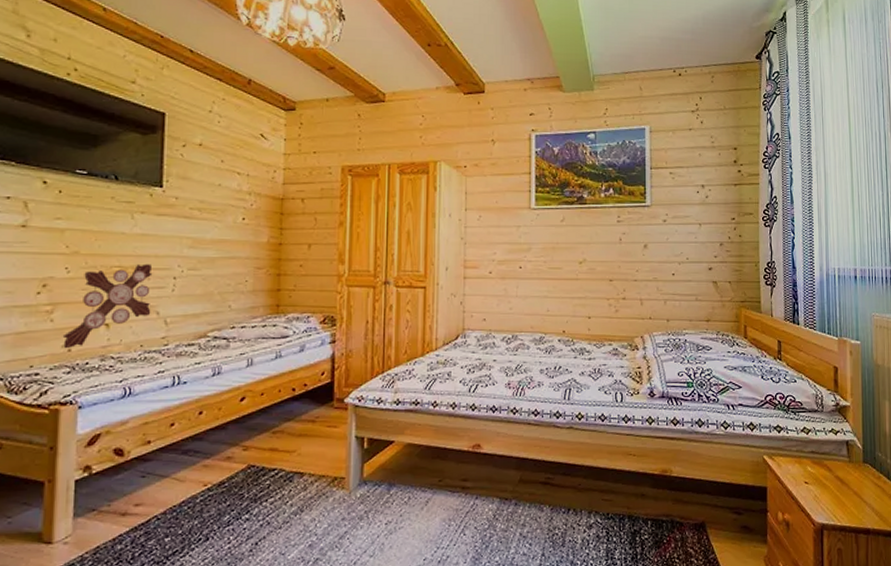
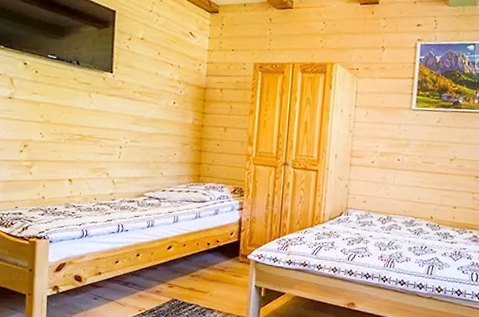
decorative cross: present [62,264,153,349] -> none [38,134,104,197]

